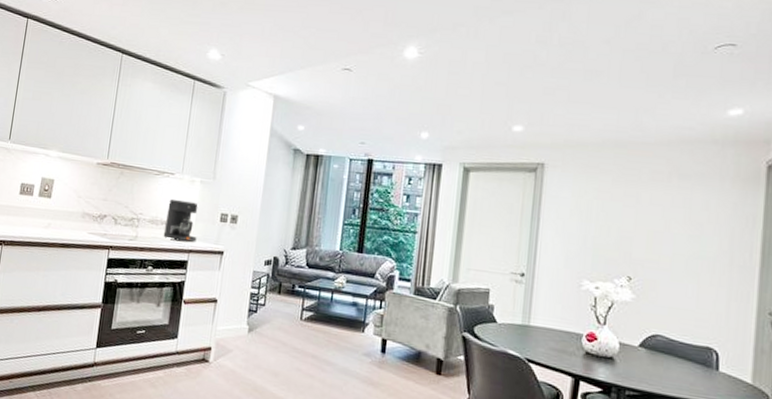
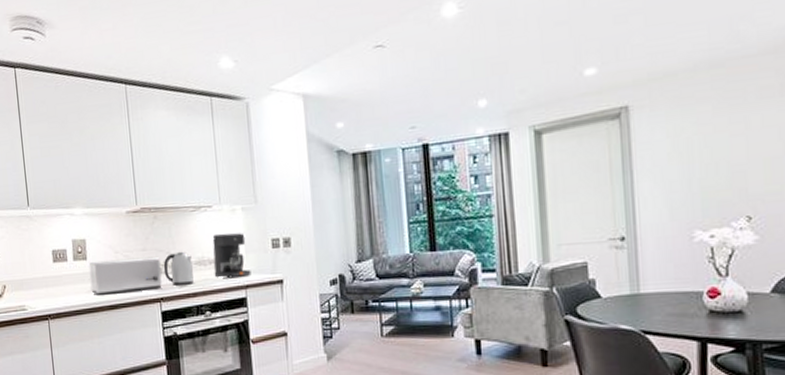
toaster: none [48,200,118,238] -> present [88,256,162,296]
kettle: none [118,208,147,239] -> present [163,251,194,286]

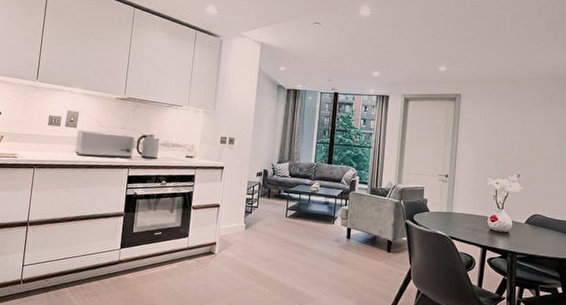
coffee maker: present [212,233,251,279] -> none [174,126,202,160]

